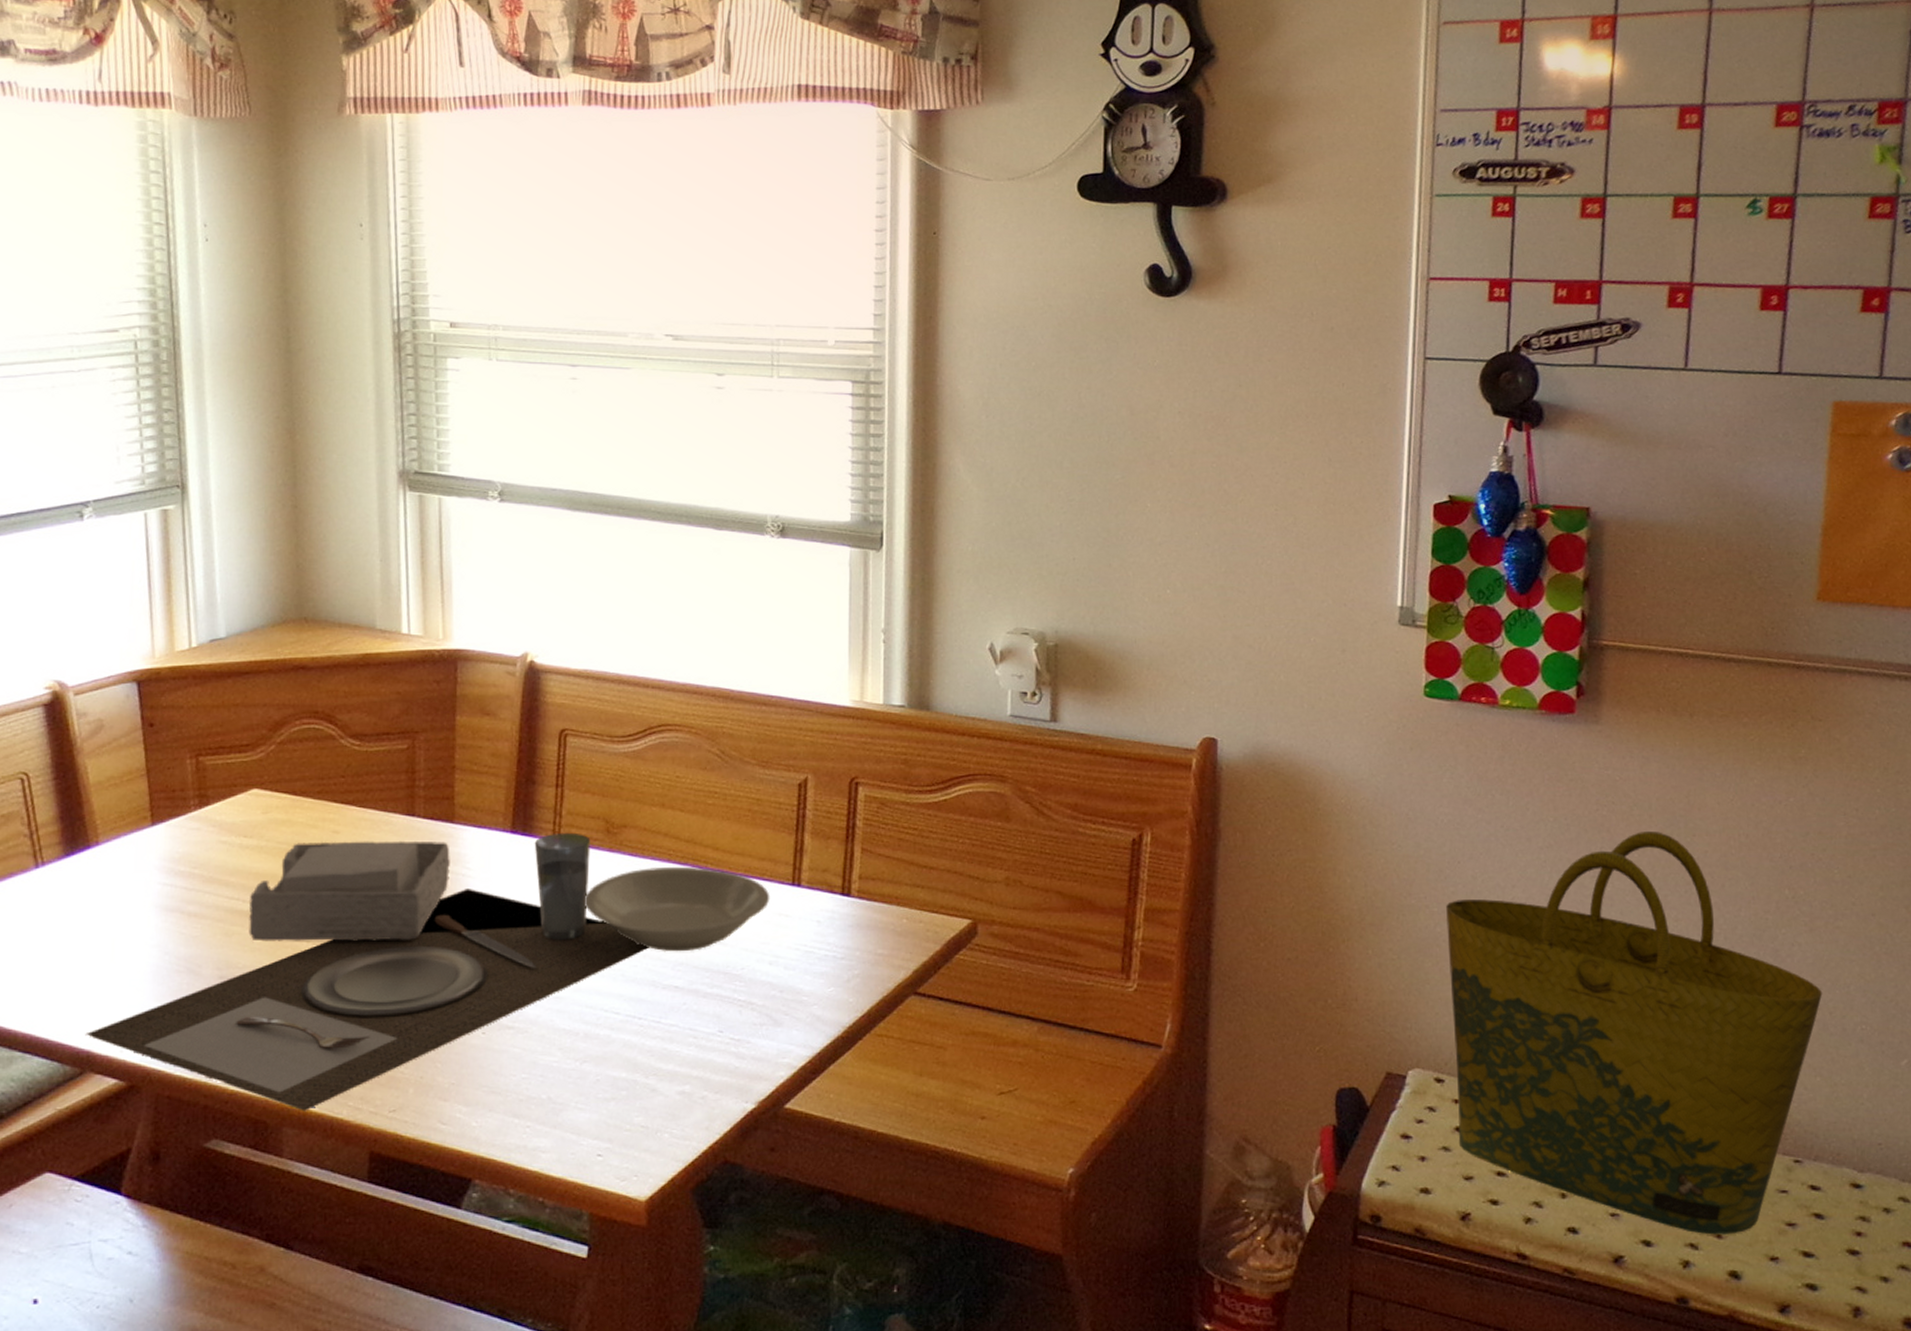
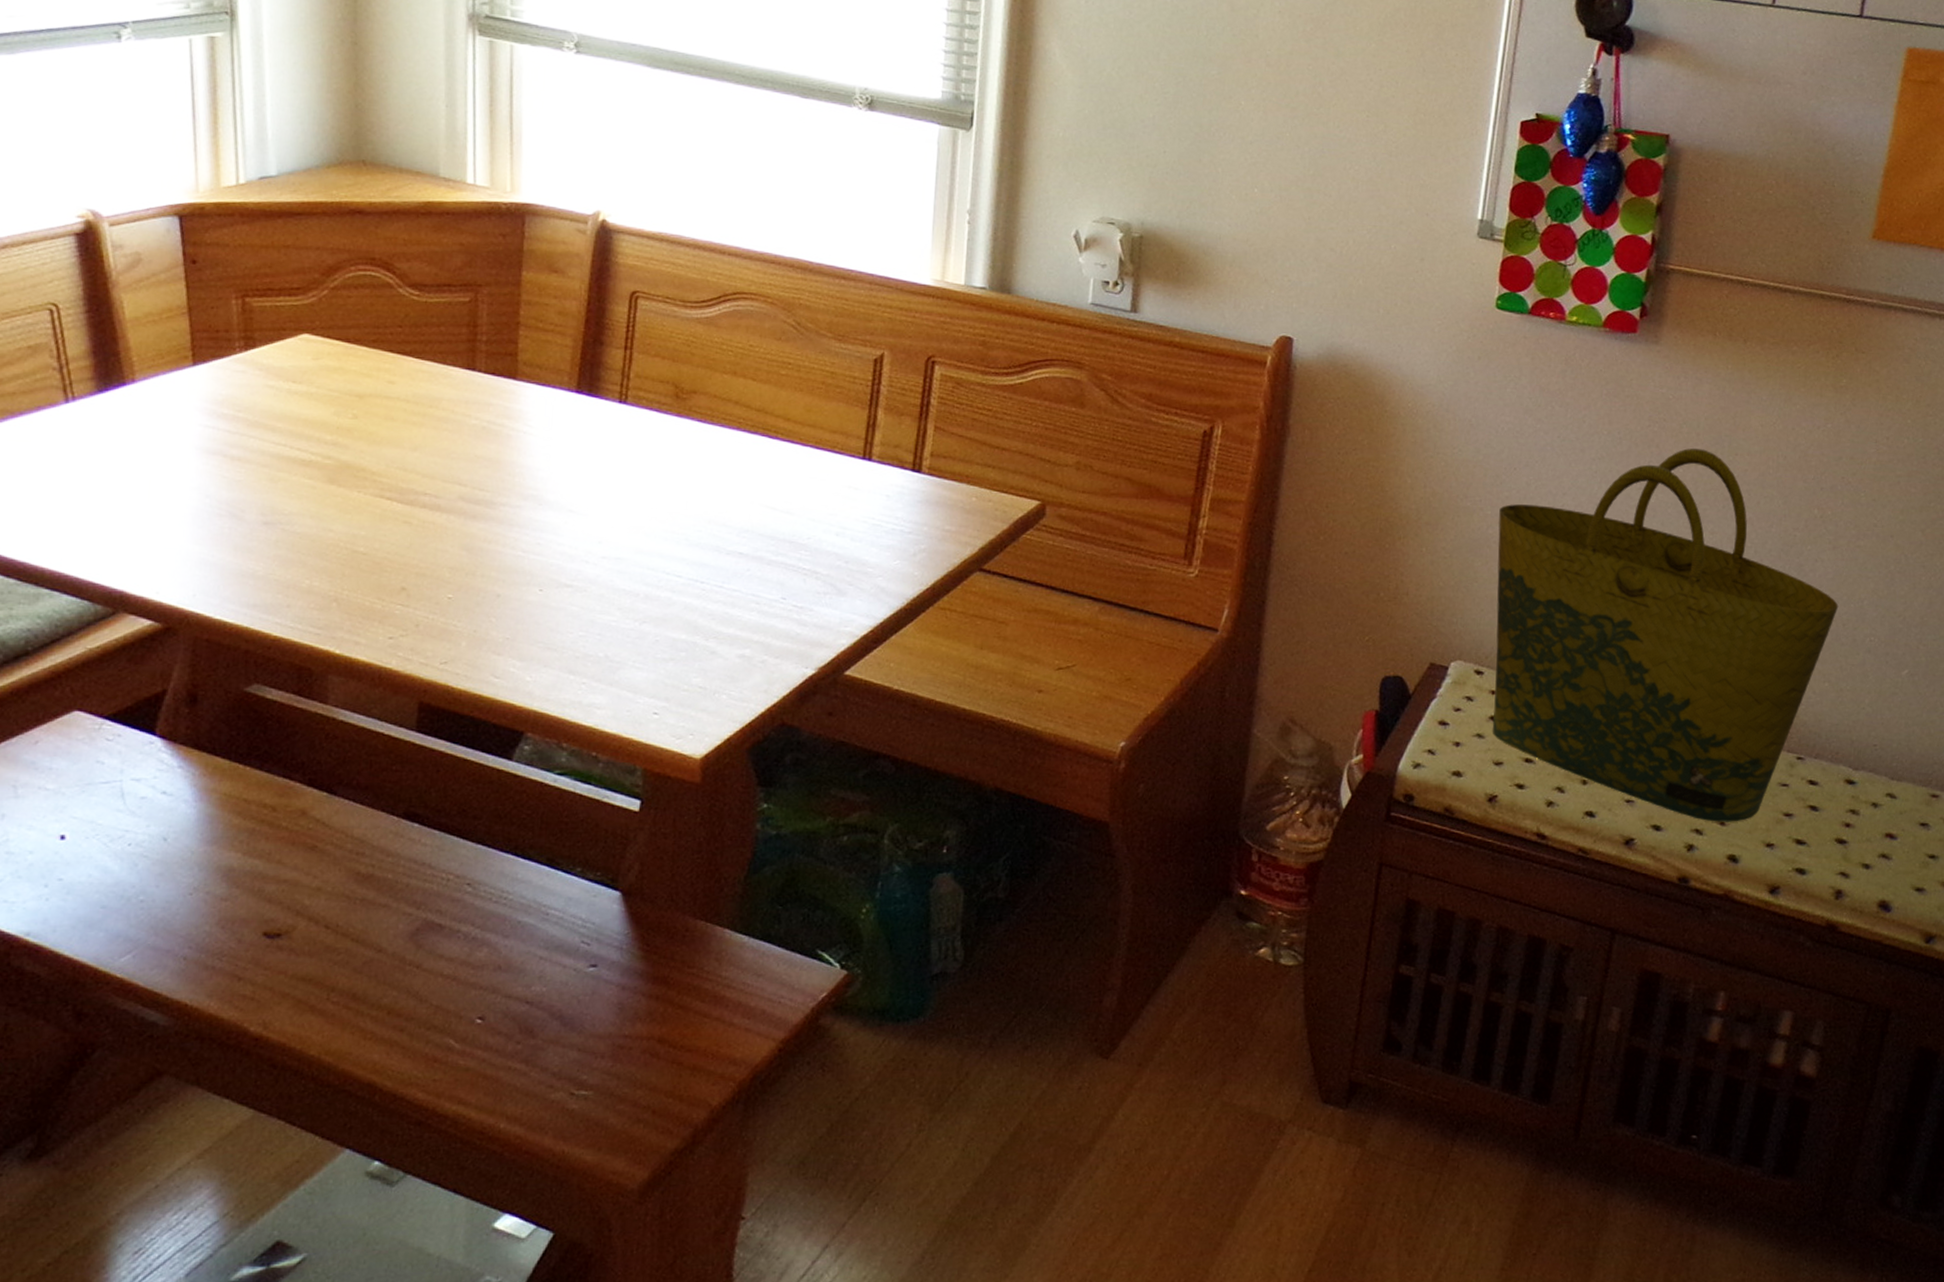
place setting: present [85,832,649,1111] -> none [118,395,715,660]
napkin holder: present [248,840,450,942] -> none [296,391,512,495]
bowl: present [584,866,770,952] -> none [649,434,840,519]

